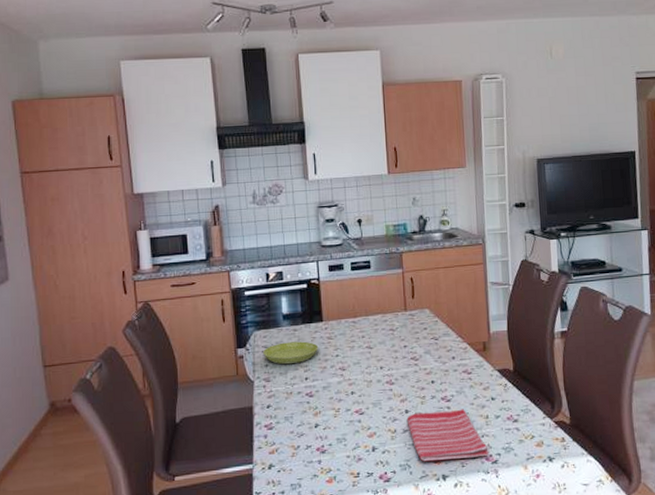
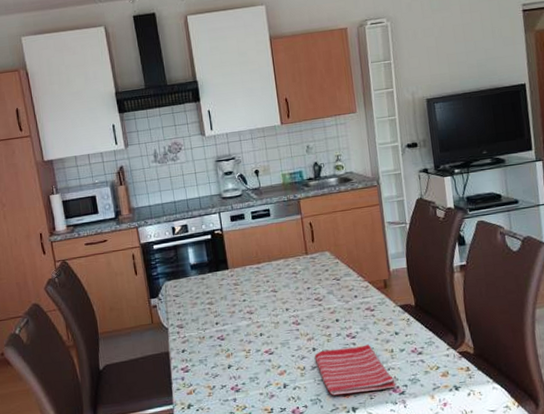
saucer: present [263,341,319,365] -> none [174,288,227,312]

